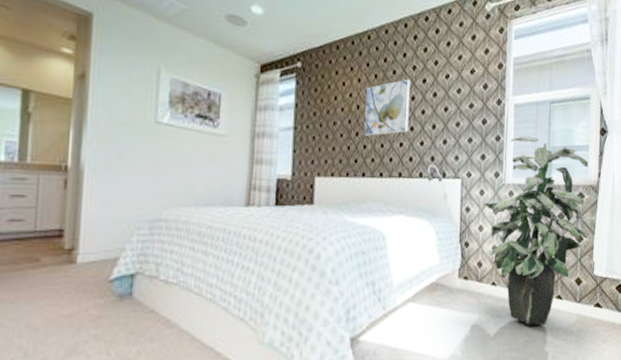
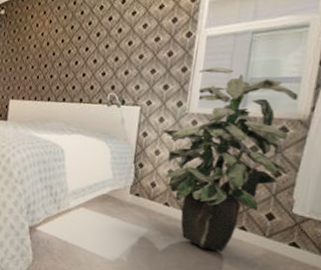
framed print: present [363,78,410,136] -> none [51,17,97,68]

